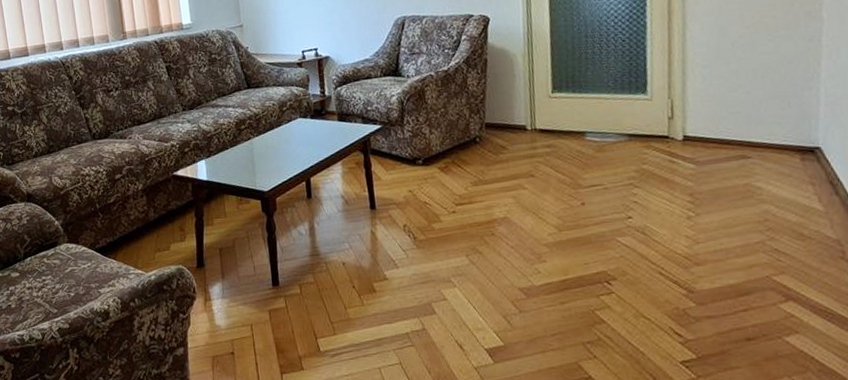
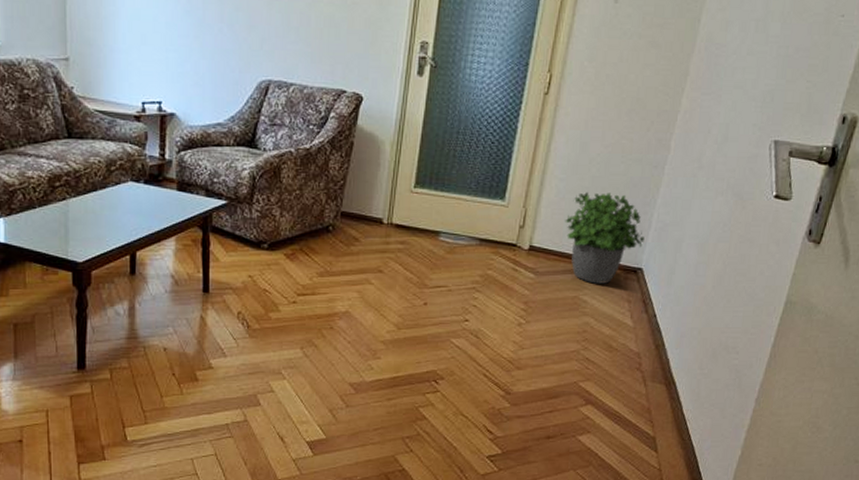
potted plant: none [717,72,816,169] -> present [565,192,644,284]

